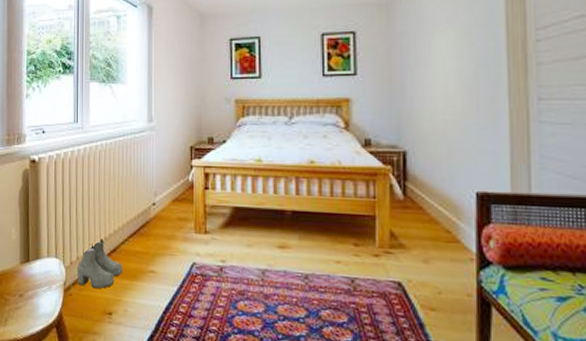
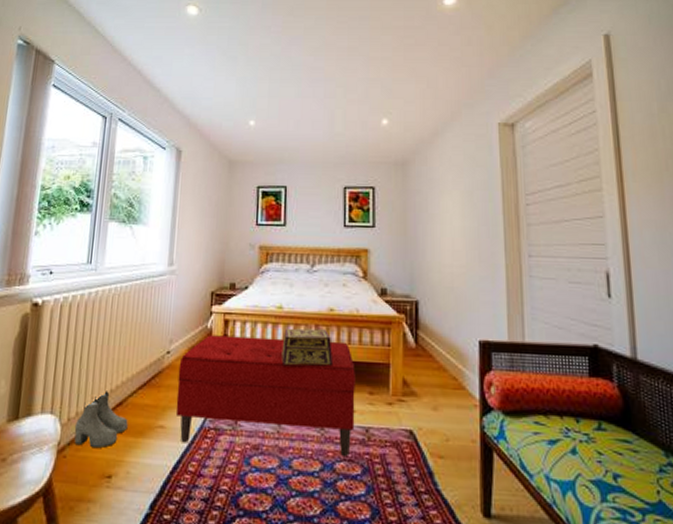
bench: none [164,188,340,305] -> present [175,335,355,456]
decorative box: none [263,180,314,218] -> present [281,328,332,367]

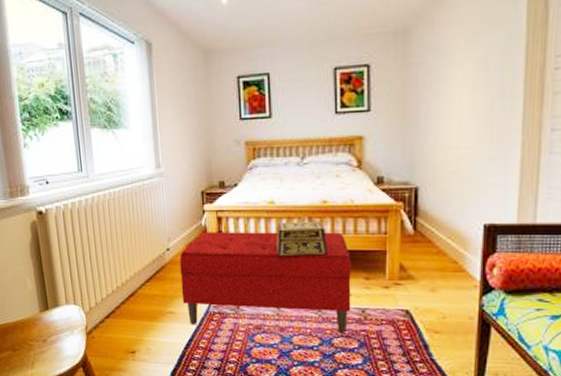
boots: present [74,391,128,449] -> none [96,284,142,331]

